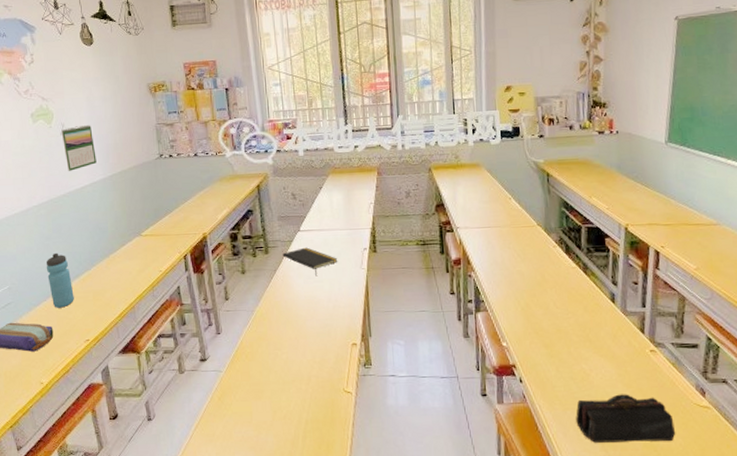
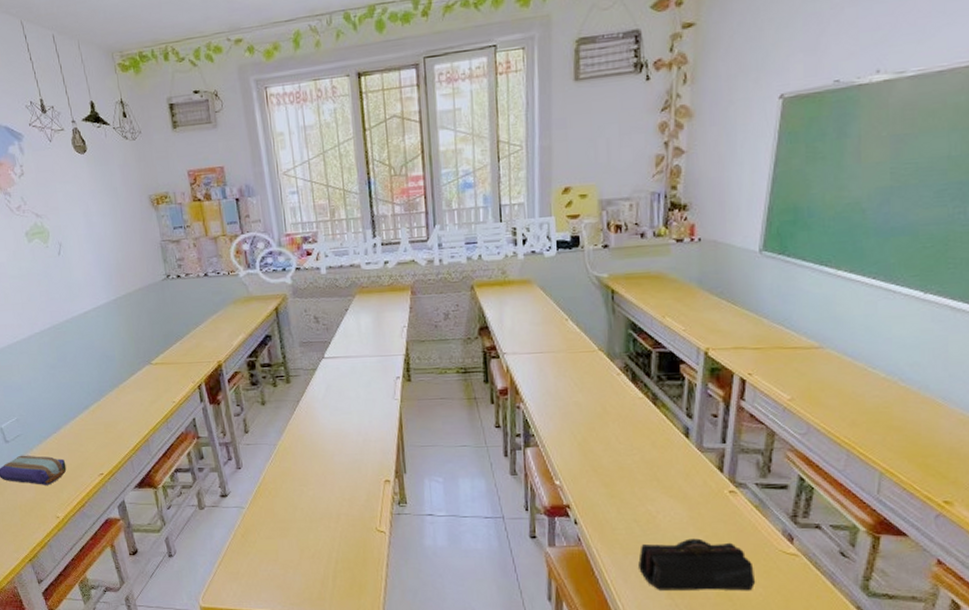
water bottle: present [46,252,74,308] -> none [53,382,85,441]
calendar: present [61,124,97,171] -> none [59,243,99,295]
notepad: present [282,247,338,275] -> none [305,376,368,407]

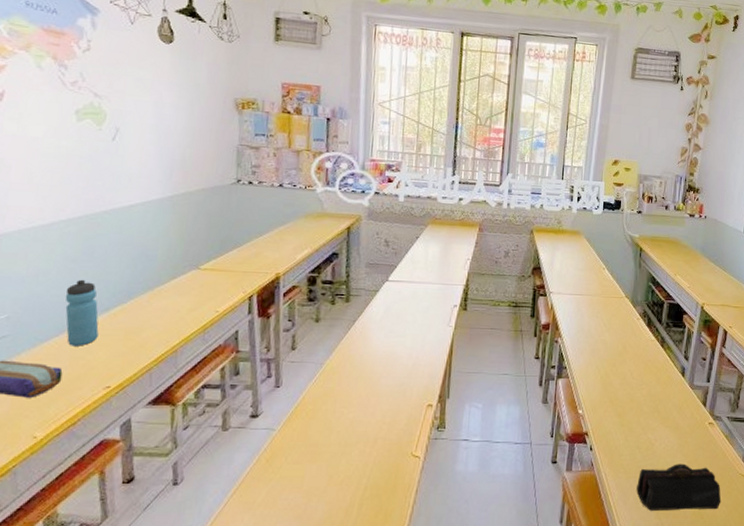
water bottle: none [53,382,85,441] -> present [65,279,99,346]

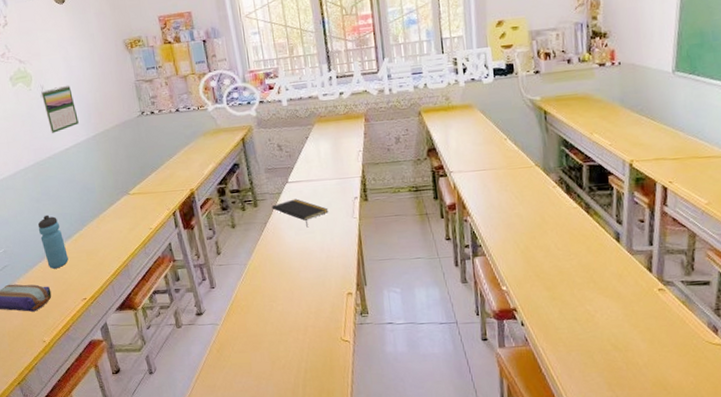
calendar: none [113,133,156,185] -> present [41,85,79,133]
notepad: none [365,299,425,330] -> present [271,199,329,227]
pencil case: present [636,464,721,511] -> none [581,334,687,383]

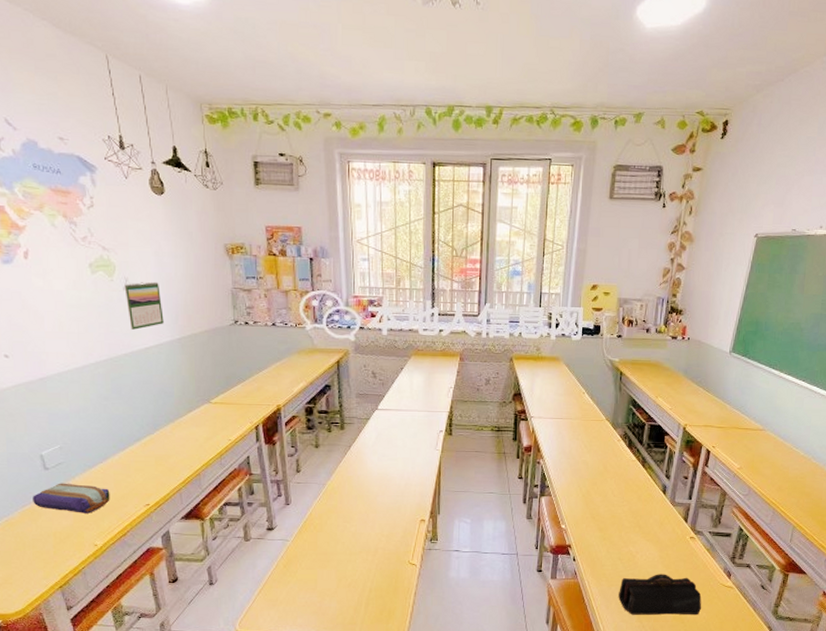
water bottle: present [37,214,68,269] -> none [103,414,134,471]
notepad: present [271,199,329,227] -> none [358,426,413,454]
pencil case: none [581,334,687,383] -> present [618,574,702,615]

